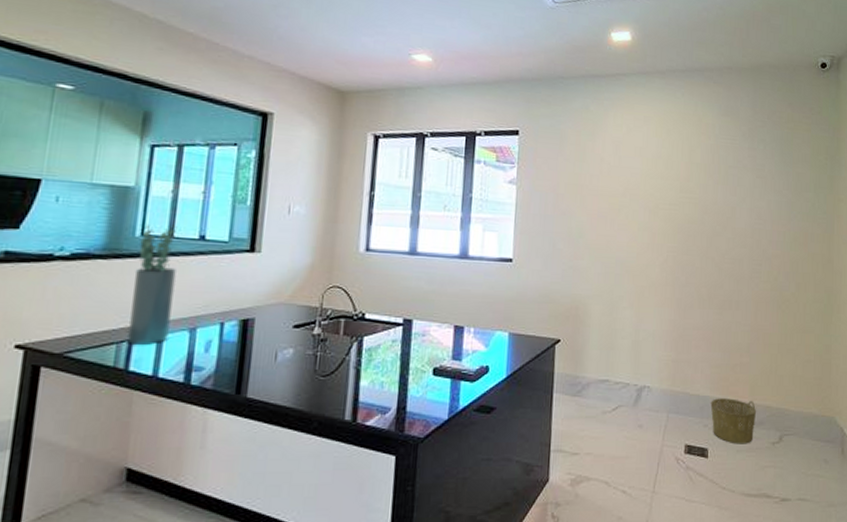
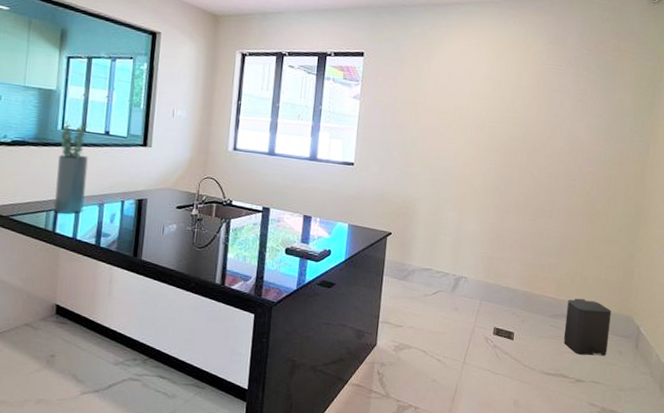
basket: present [710,398,757,444] -> none [519,292,561,332]
pedal bin: none [763,401,812,468] -> present [563,298,612,356]

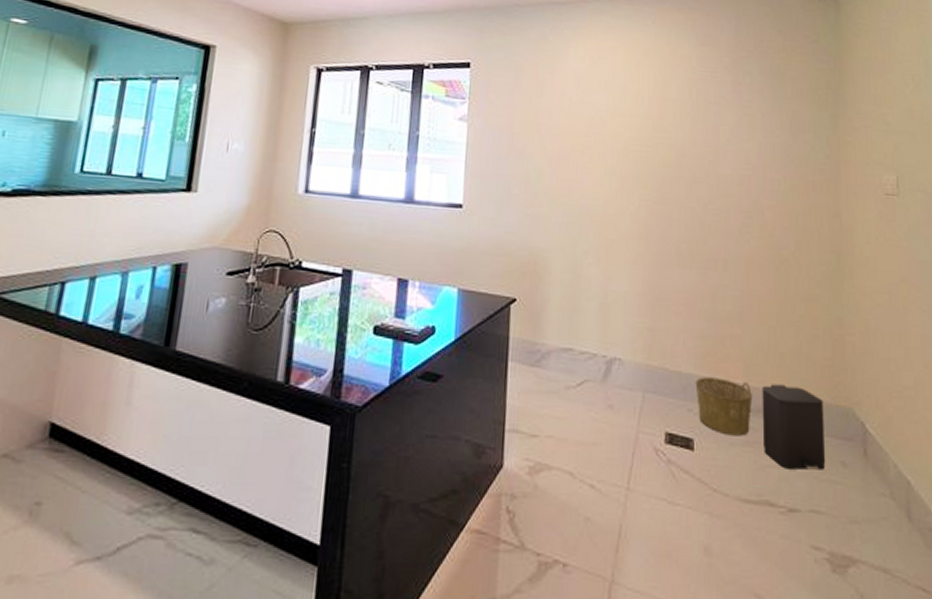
vase: present [54,118,89,214] -> none [60,156,117,288]
basket: none [519,292,561,332] -> present [695,377,753,436]

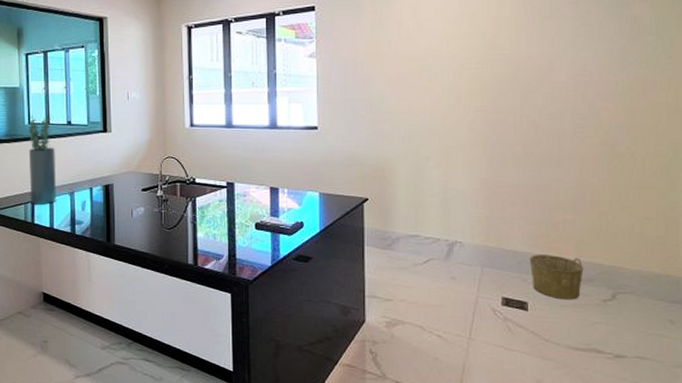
vase: none [60,156,117,288] -> present [28,110,56,205]
pedal bin: present [762,384,826,470] -> none [592,259,654,326]

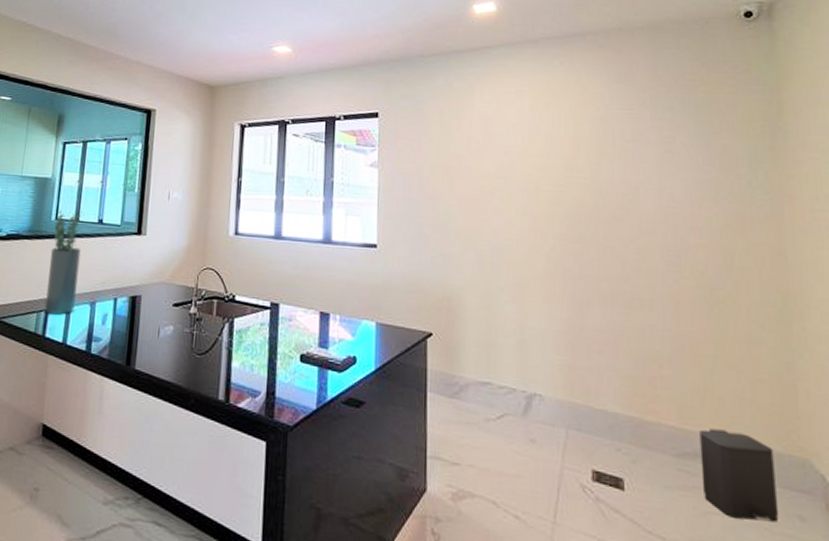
basket: present [529,255,584,300] -> none [623,417,689,480]
pedal bin: none [592,259,654,326] -> present [699,428,779,523]

